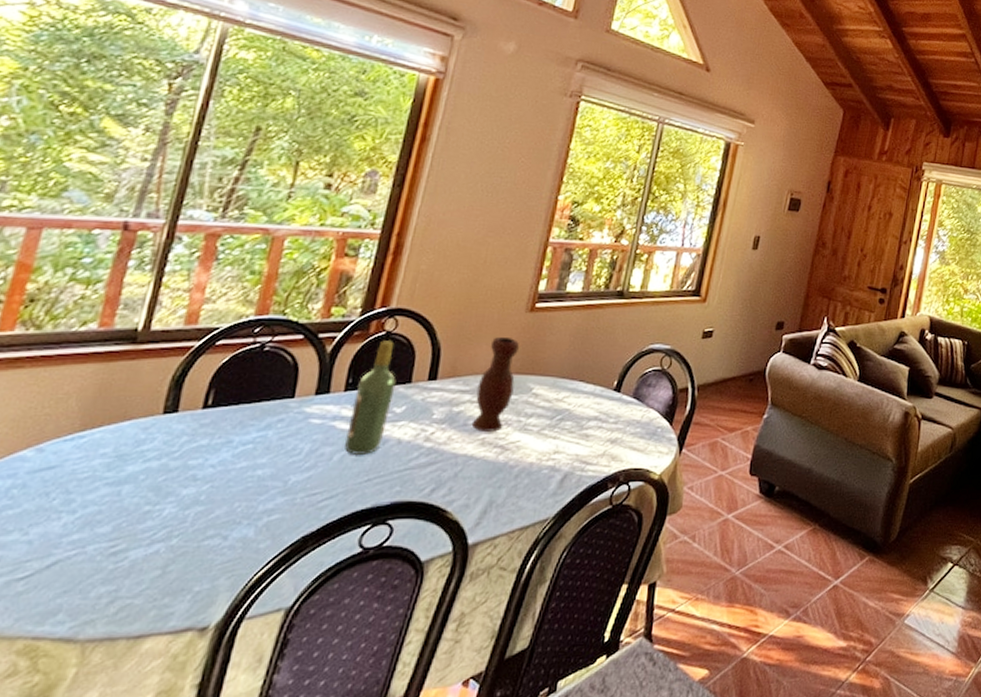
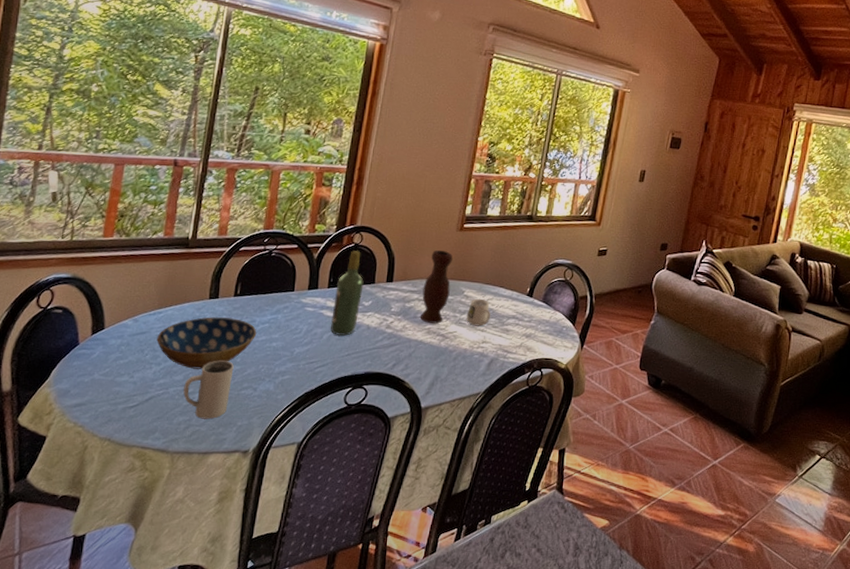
bowl: none [72,439,234,515] -> present [157,317,257,369]
mug: none [110,500,195,587] -> present [183,360,234,420]
mug: none [534,398,567,432] -> present [466,299,491,326]

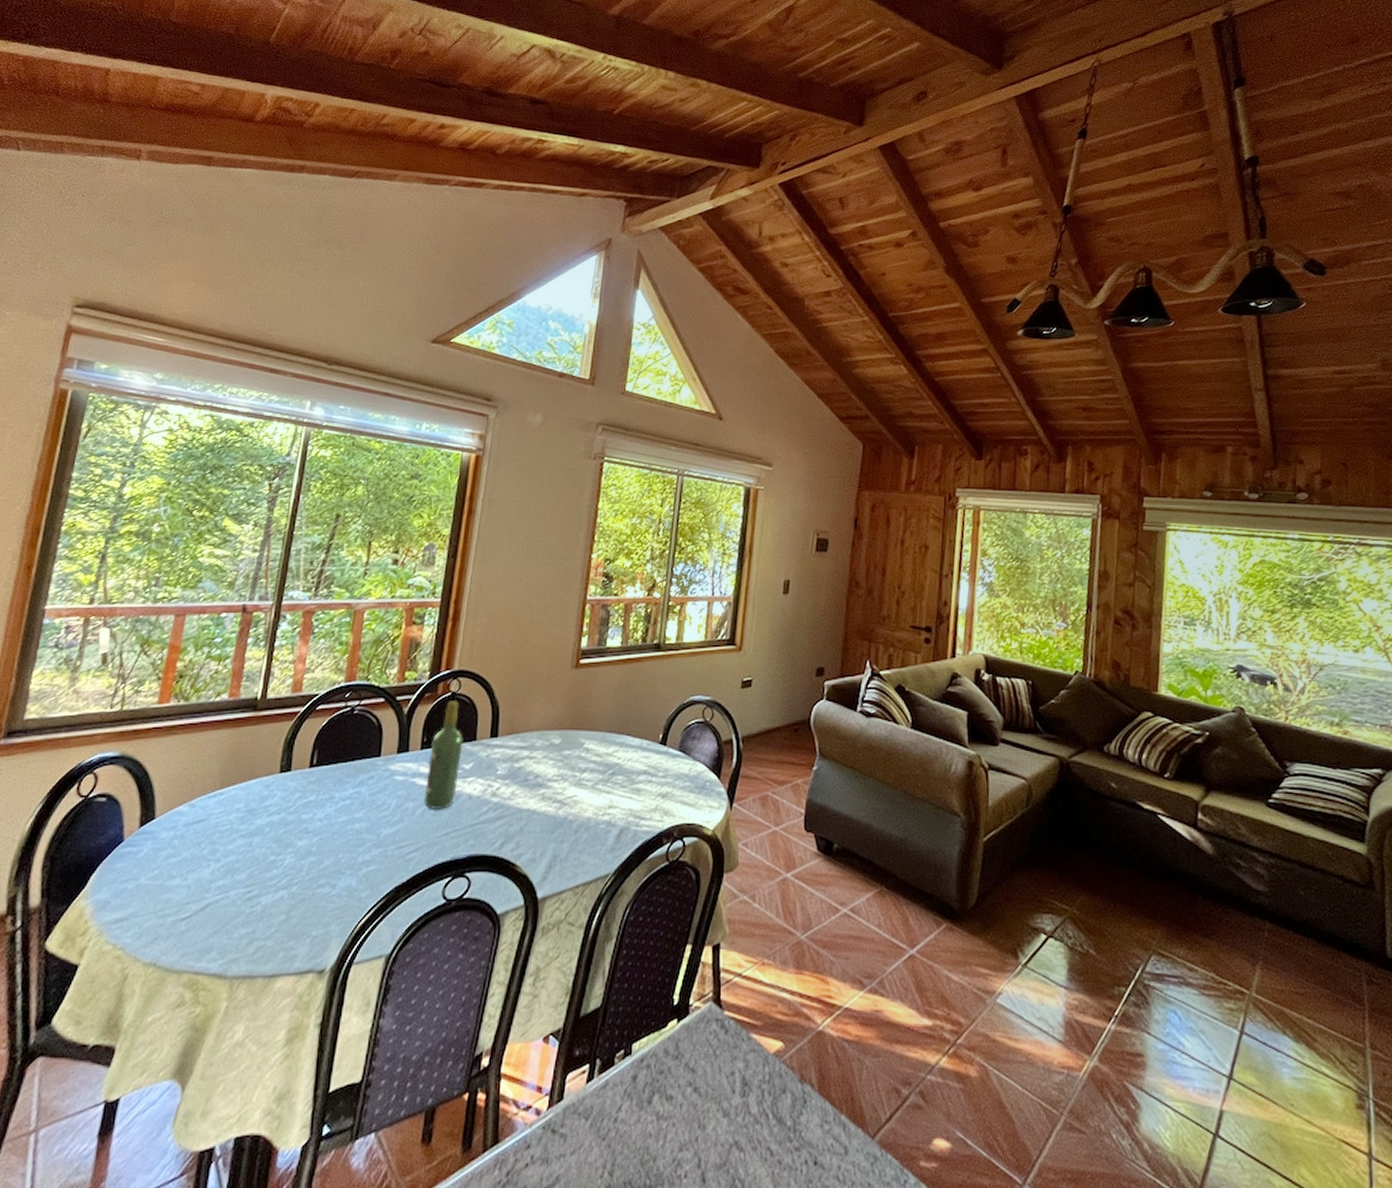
bowl: present [157,317,257,369] -> none [216,795,336,864]
mug: present [183,360,234,420] -> none [247,851,308,930]
vase: present [420,250,453,324] -> none [531,694,569,787]
mug: present [466,299,491,326] -> none [588,752,618,787]

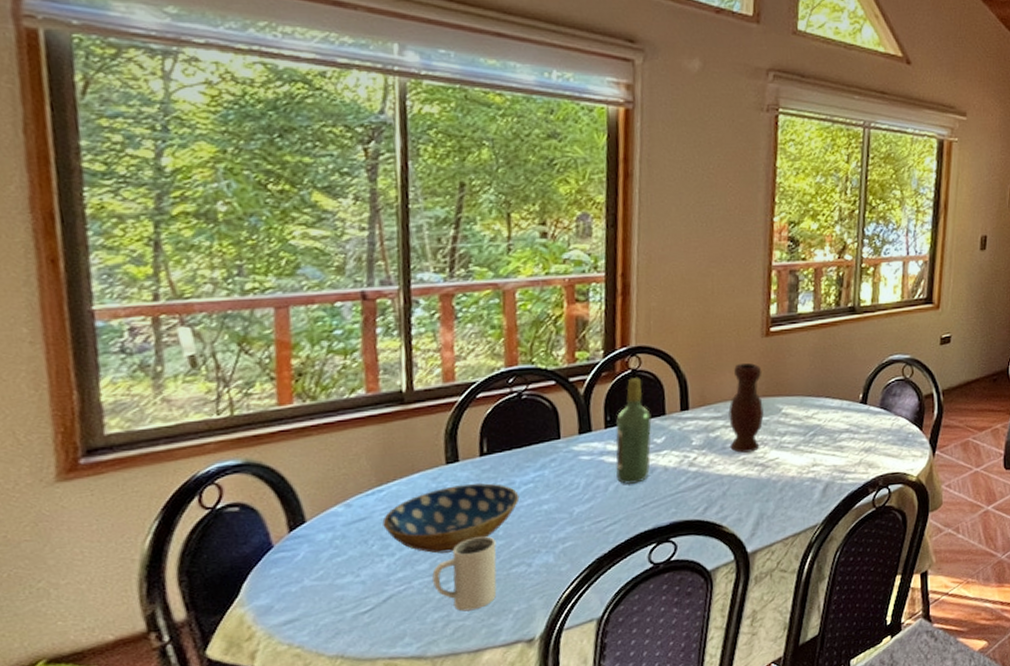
bowl: none [216,795,336,864] -> present [382,483,520,554]
mug: none [247,851,308,930] -> present [432,536,497,612]
vase: none [531,694,569,787] -> present [728,363,764,453]

